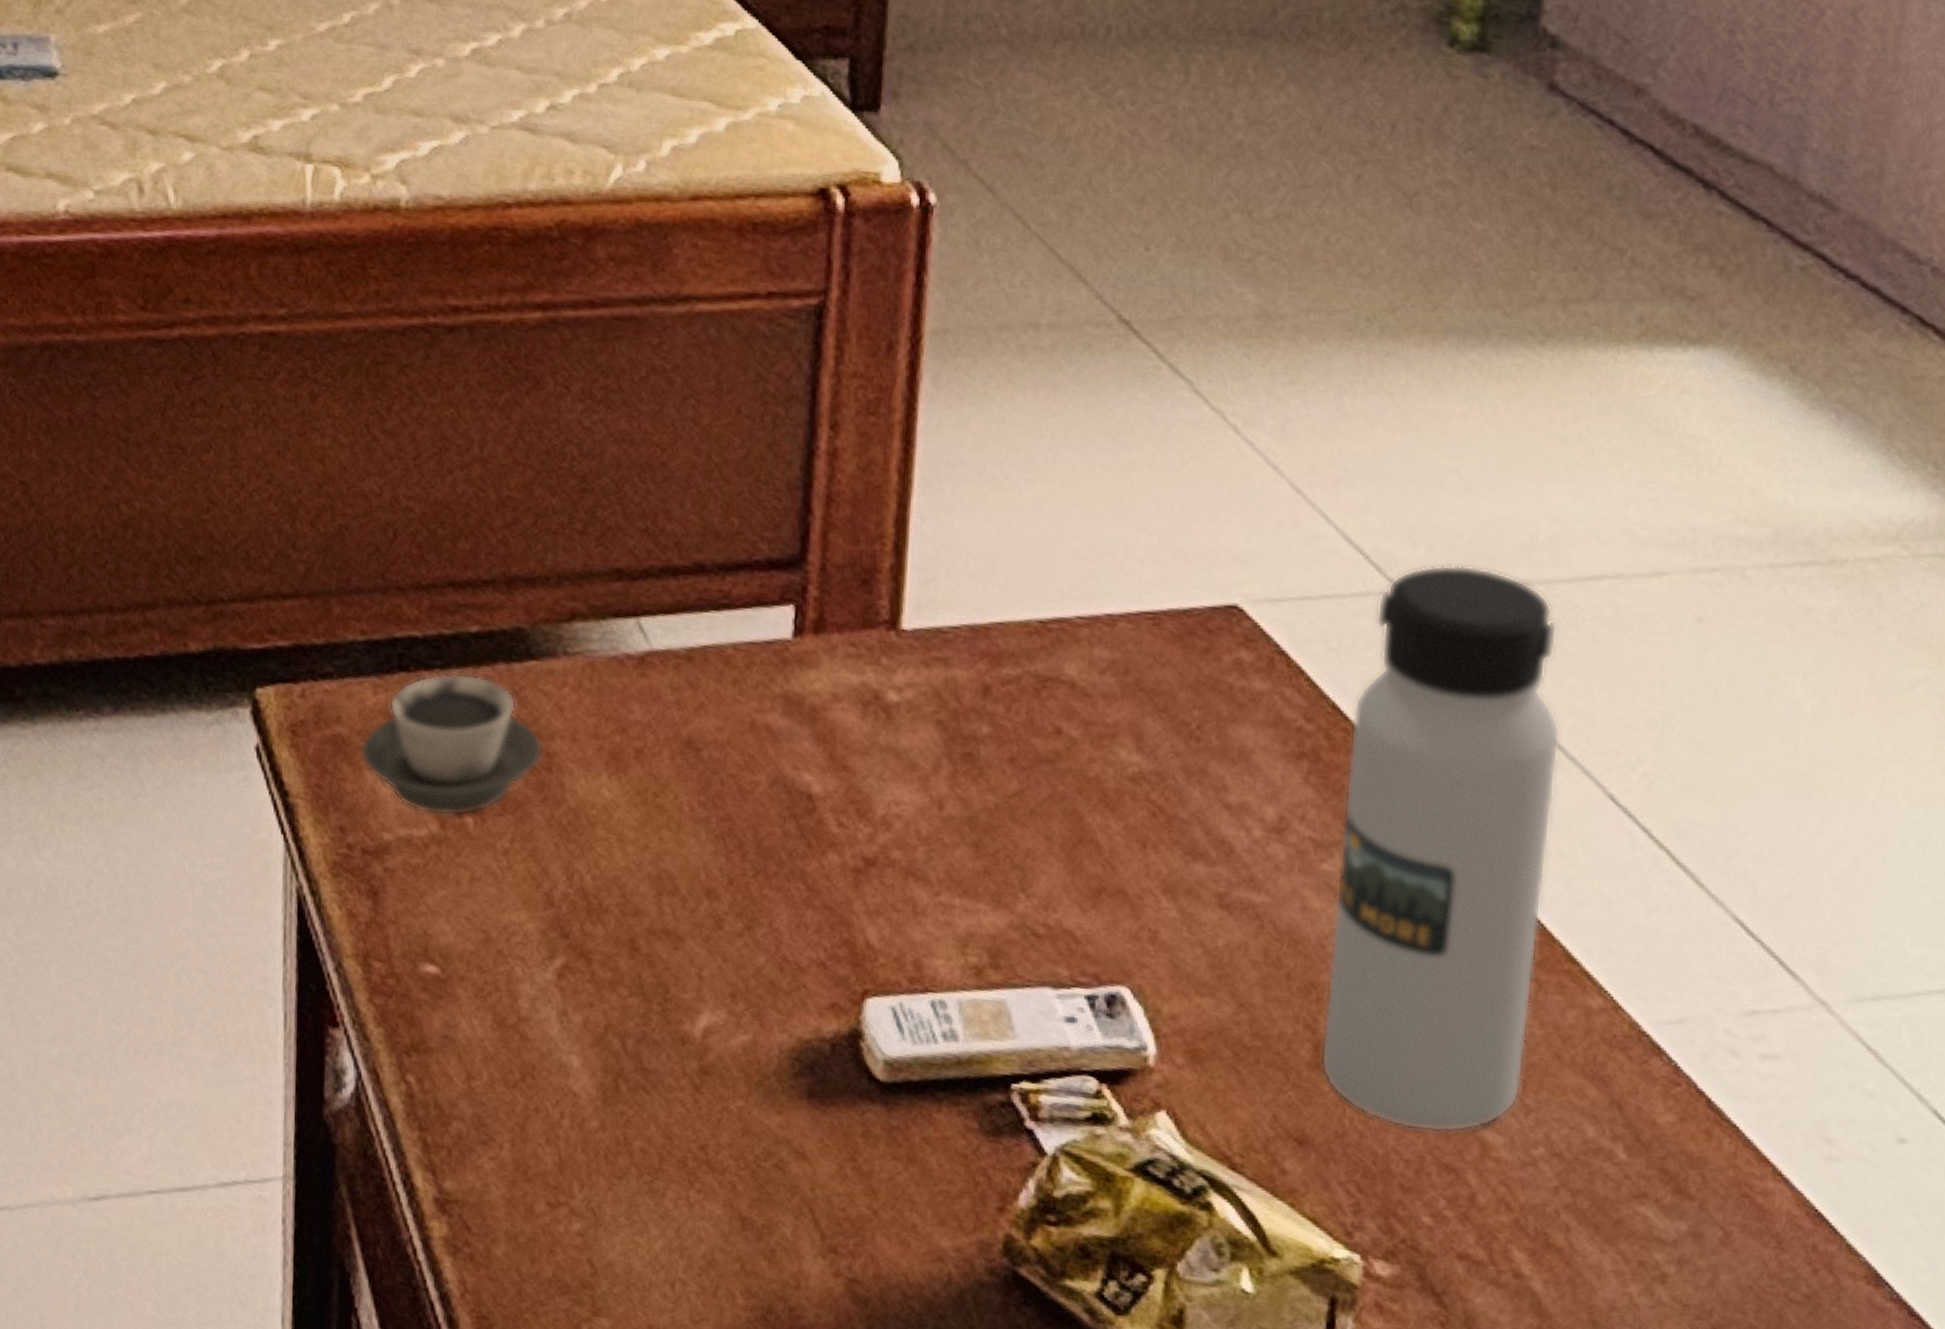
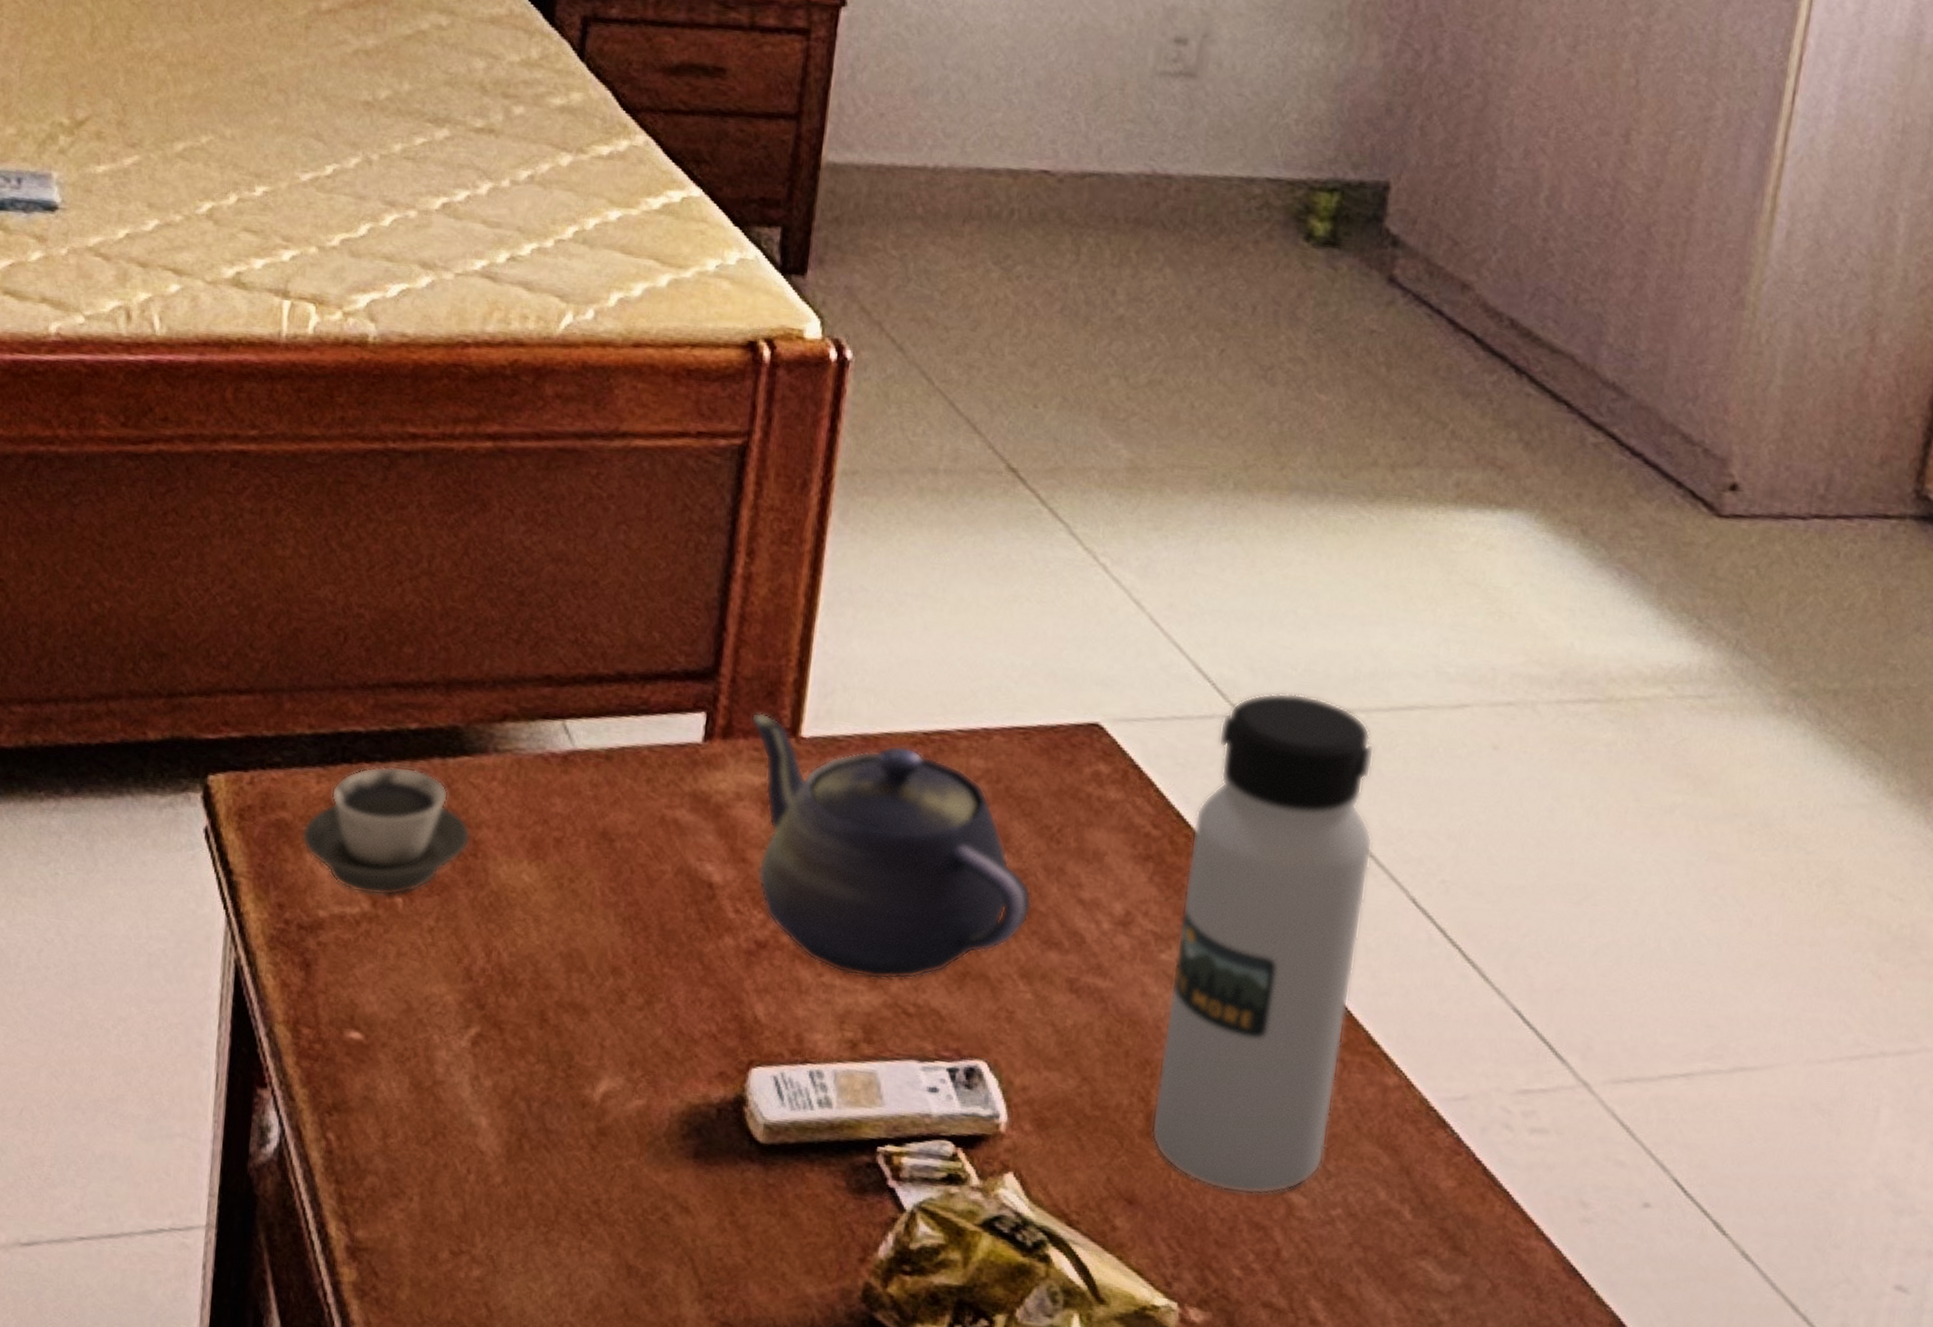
teapot: none [844,603,1172,899] -> present [750,712,1032,980]

